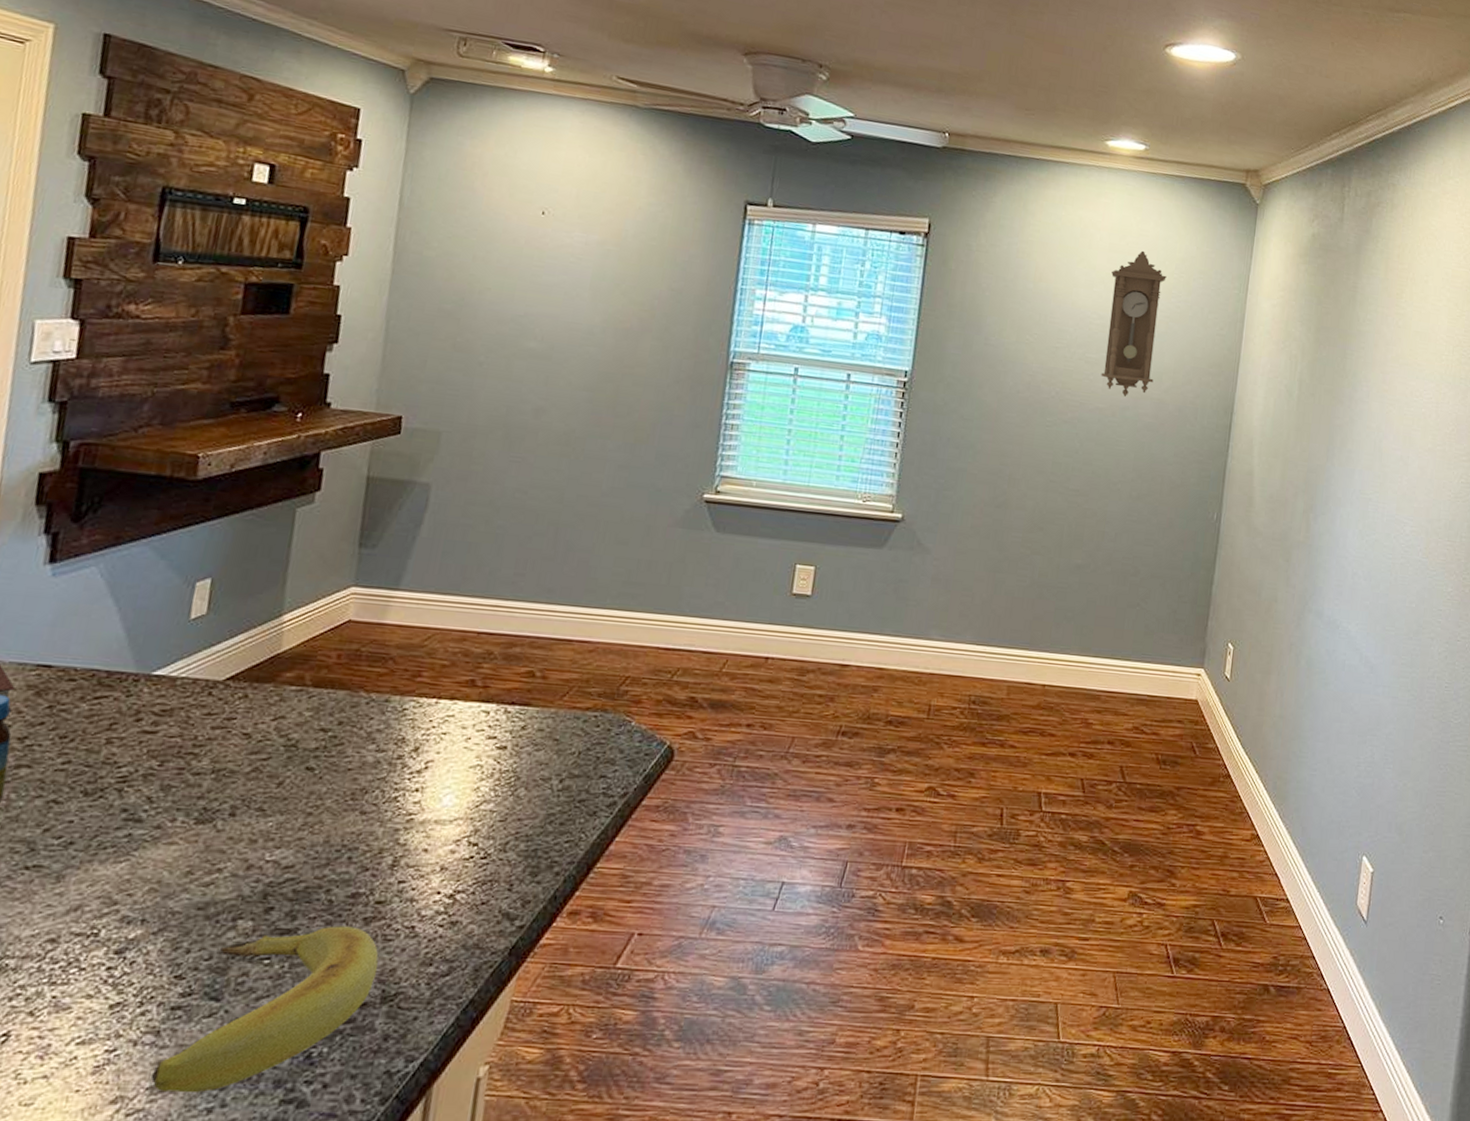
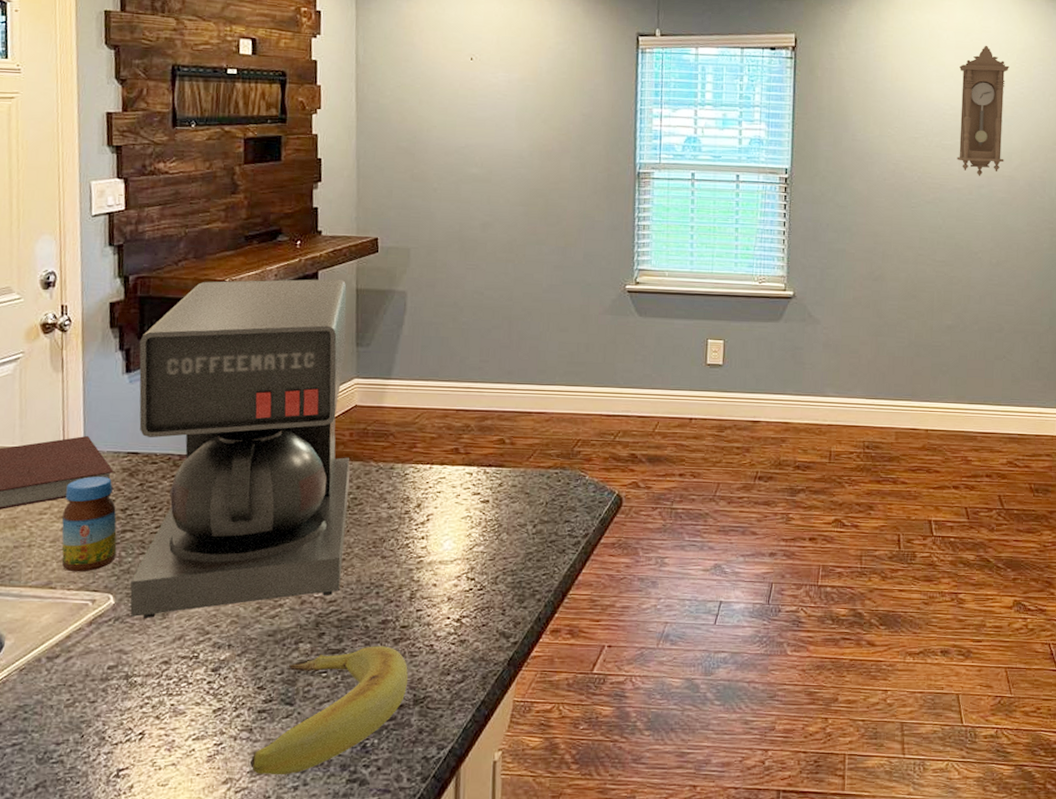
coffee maker: none [12,454,356,882] -> present [130,278,350,618]

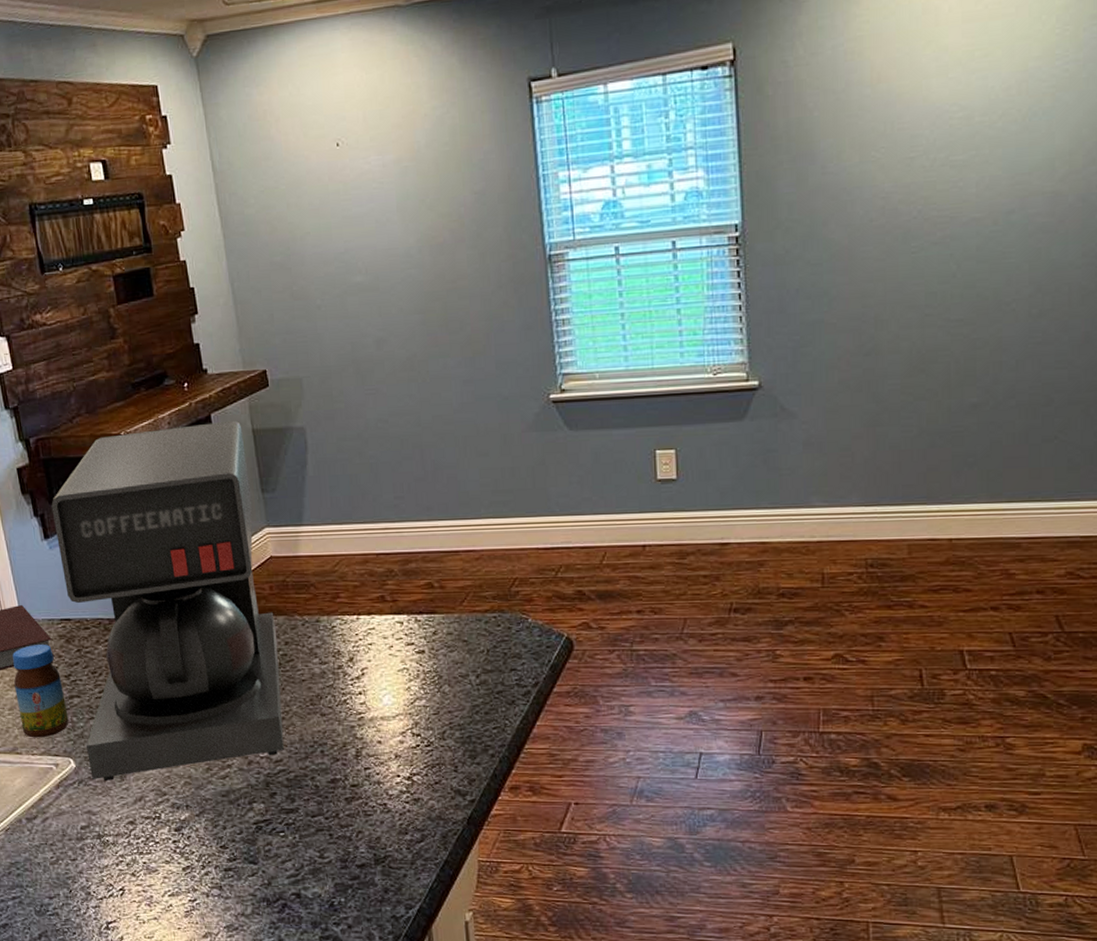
banana: present [249,646,408,775] -> none [224,805,366,931]
pendulum clock: present [956,45,1009,176] -> none [970,9,1045,198]

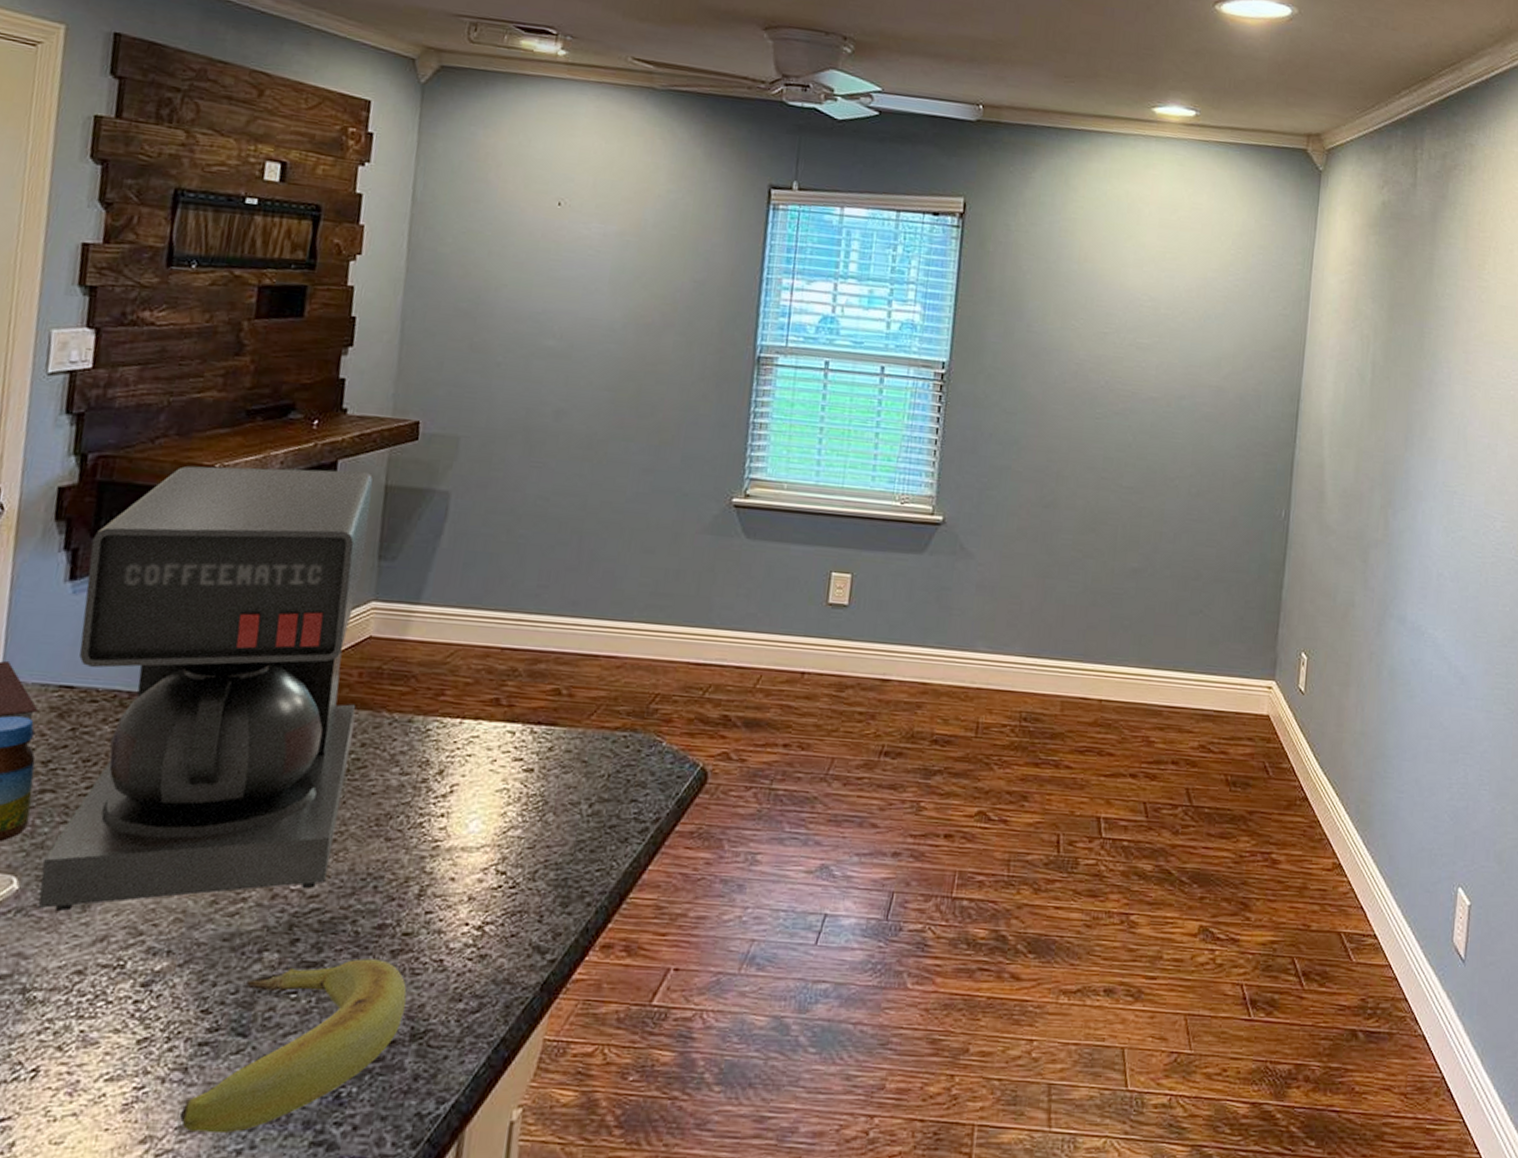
banana: none [224,805,366,931] -> present [179,958,407,1134]

